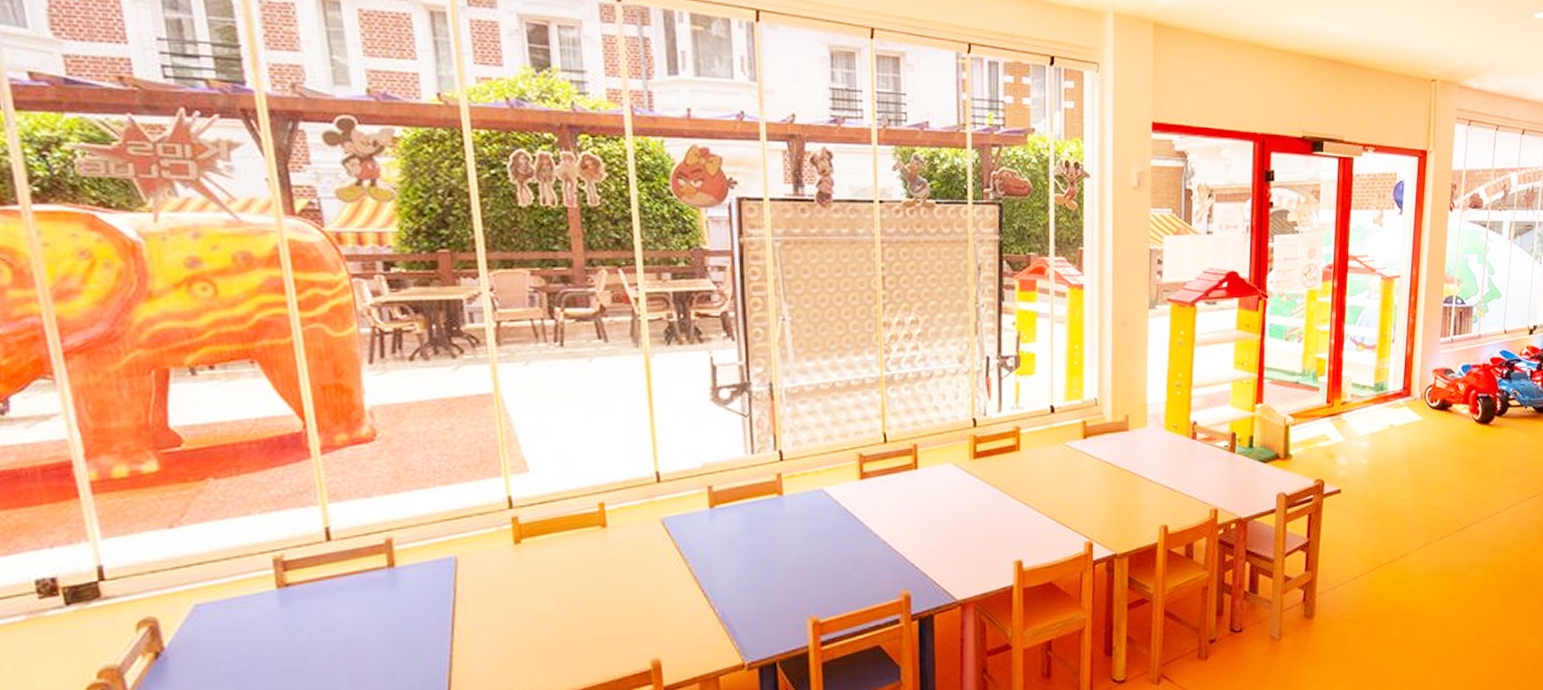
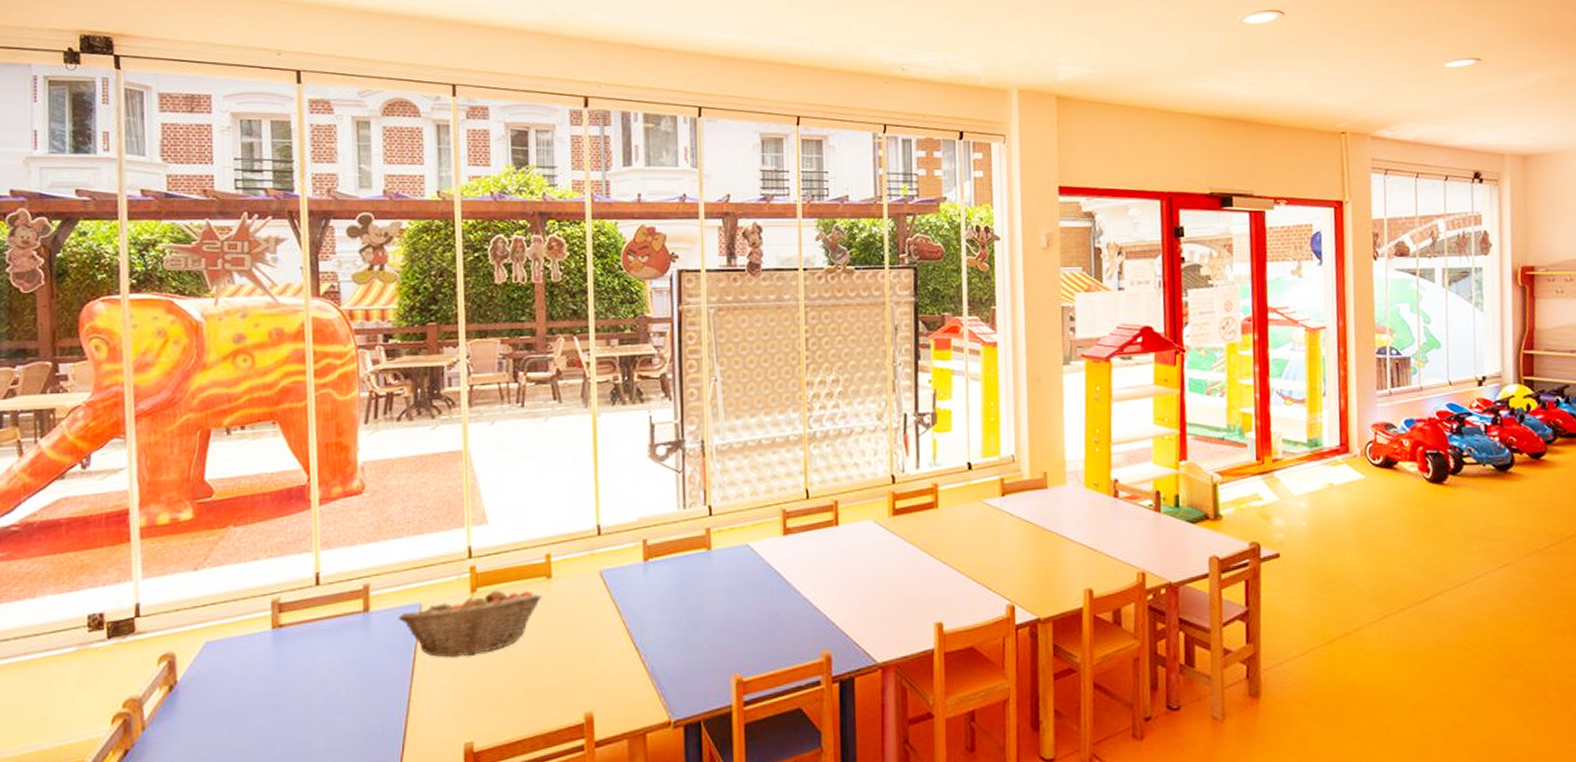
fruit basket: none [430,540,597,611] -> present [398,590,542,658]

